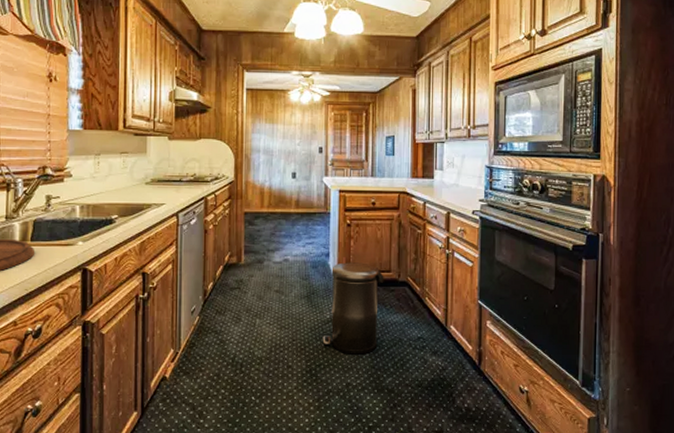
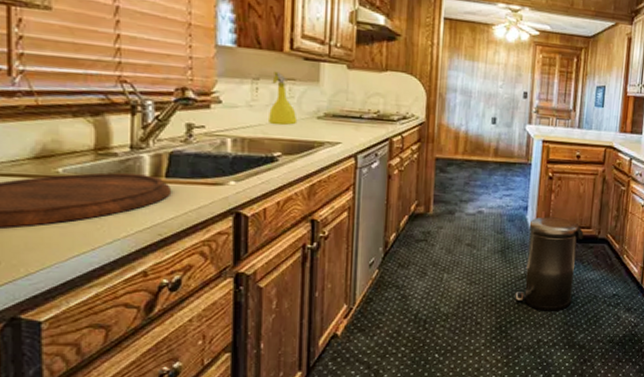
spray bottle: none [107,147,130,192] -> present [267,71,298,126]

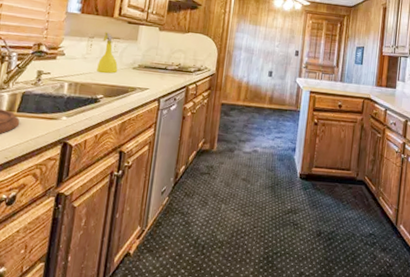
pedal bin: present [515,217,584,311] -> none [281,158,344,246]

